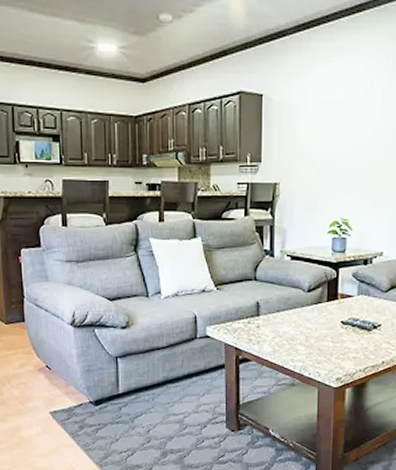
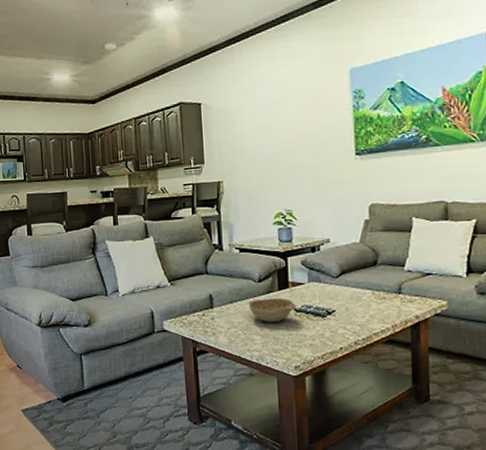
decorative bowl: none [295,309,345,334] -> present [248,297,298,323]

